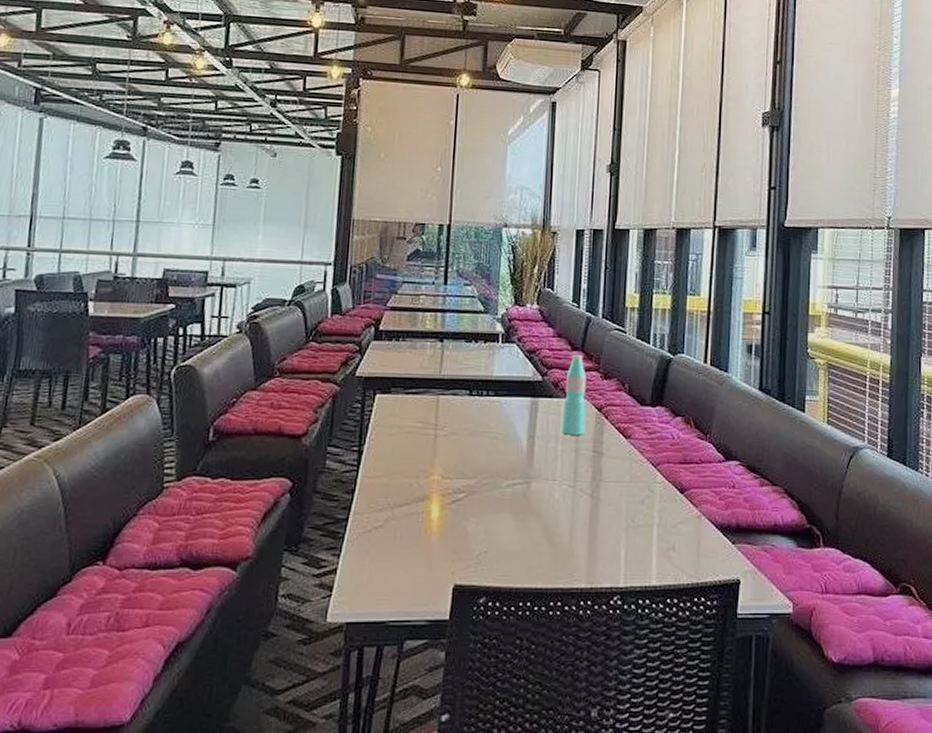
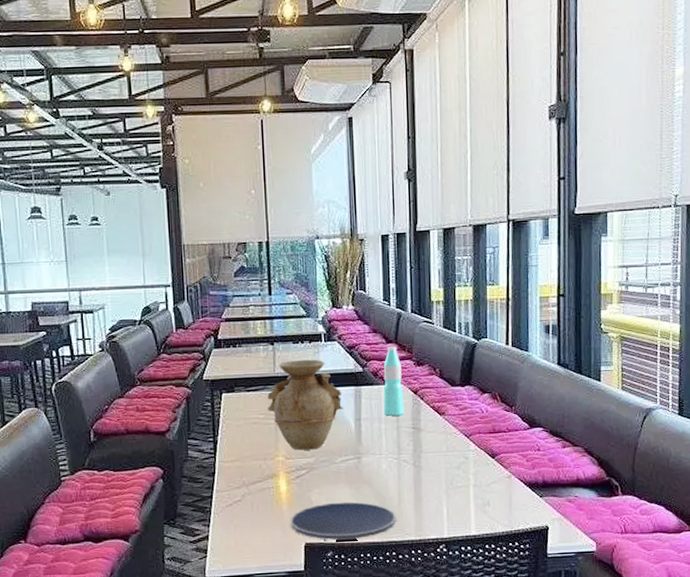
vase: none [427,361,517,469] -> present [267,359,344,450]
plate: none [438,535,565,584] -> present [290,501,396,541]

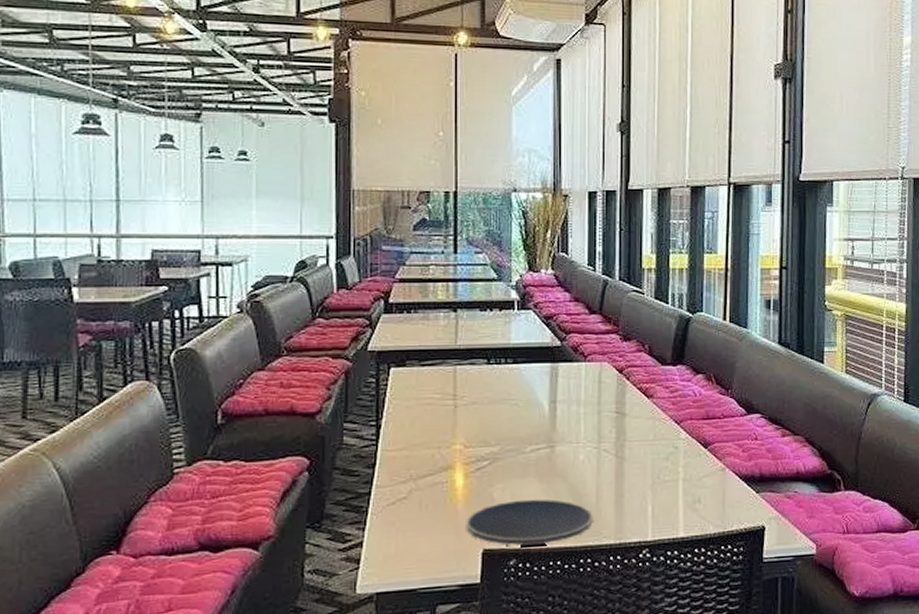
vase: present [267,359,344,450] -> none [446,330,537,437]
water bottle: present [383,346,404,416] -> none [583,317,607,398]

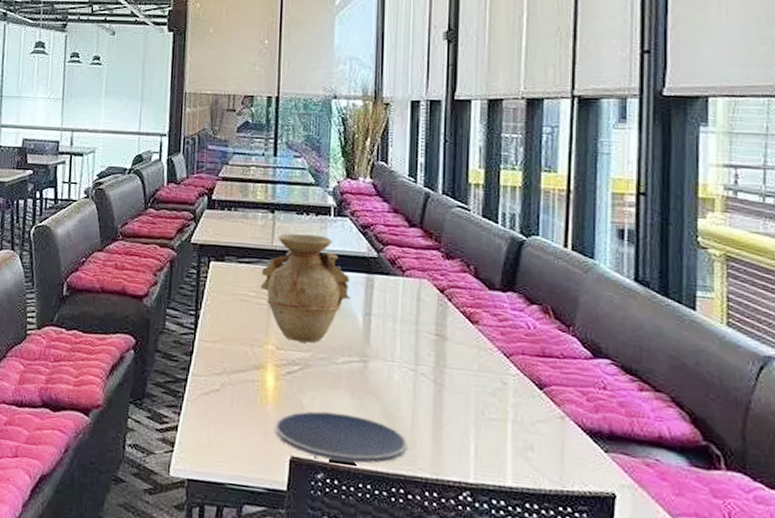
vase: none [446,330,537,437] -> present [261,233,351,343]

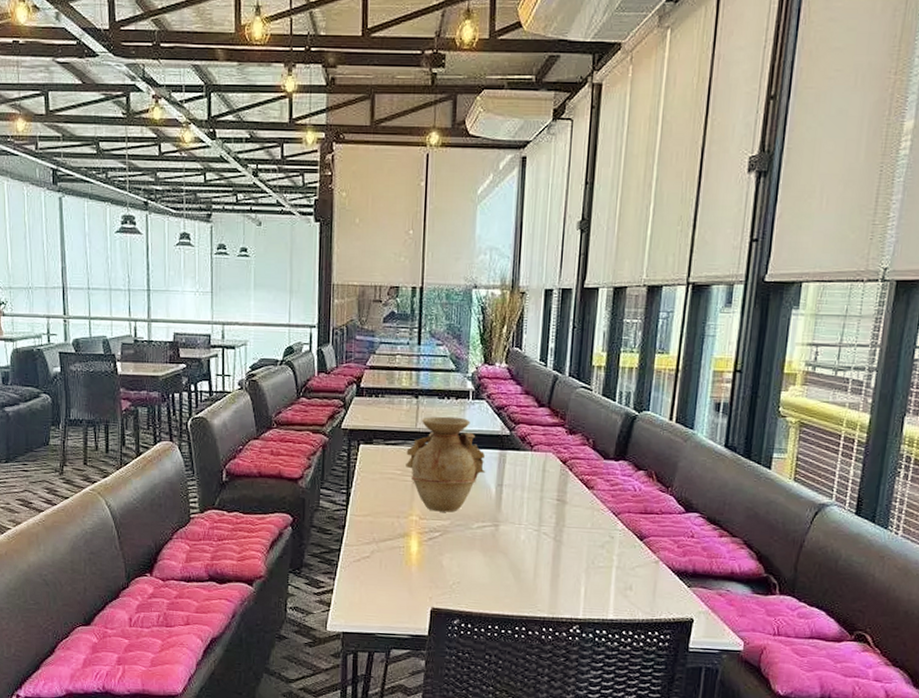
plate: present [274,411,407,464] -> none [418,569,530,610]

